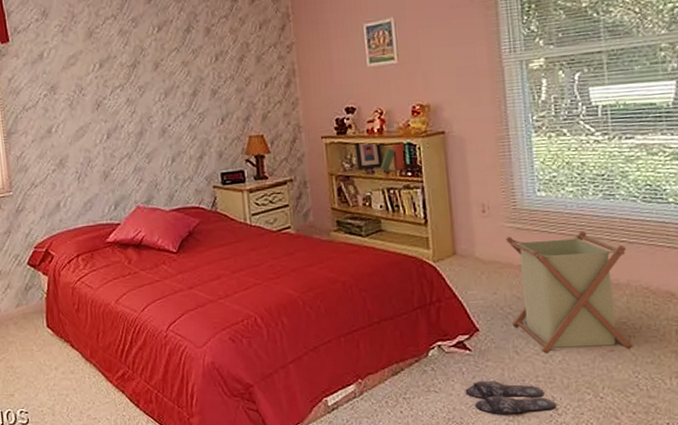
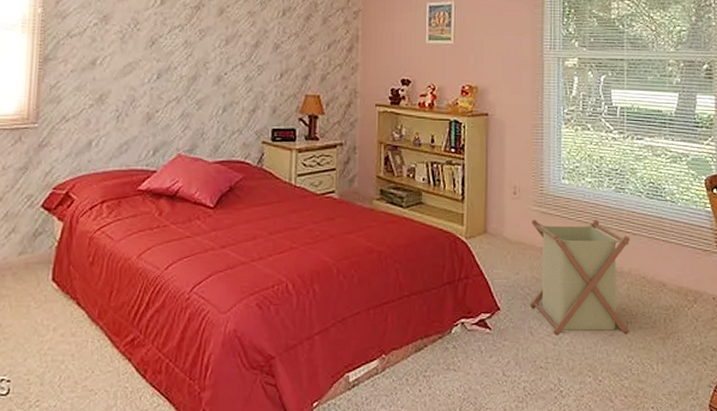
picture frame: present [354,142,383,170] -> none [405,115,430,141]
books: present [380,143,424,171] -> none [427,119,466,147]
slippers: present [465,380,557,415] -> none [482,360,561,396]

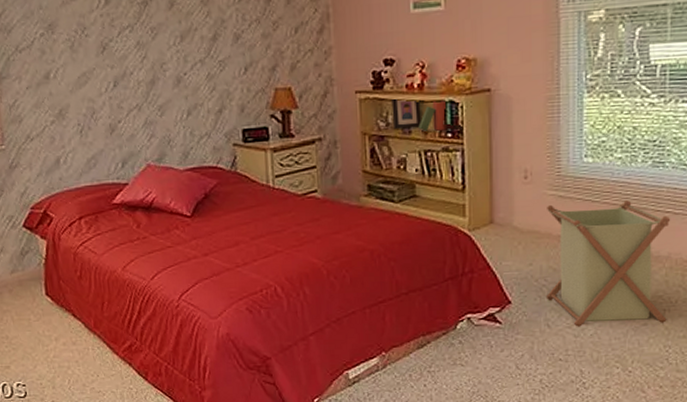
picture frame: none [405,115,430,141] -> present [391,99,421,129]
books: none [427,119,466,147] -> present [418,100,465,131]

